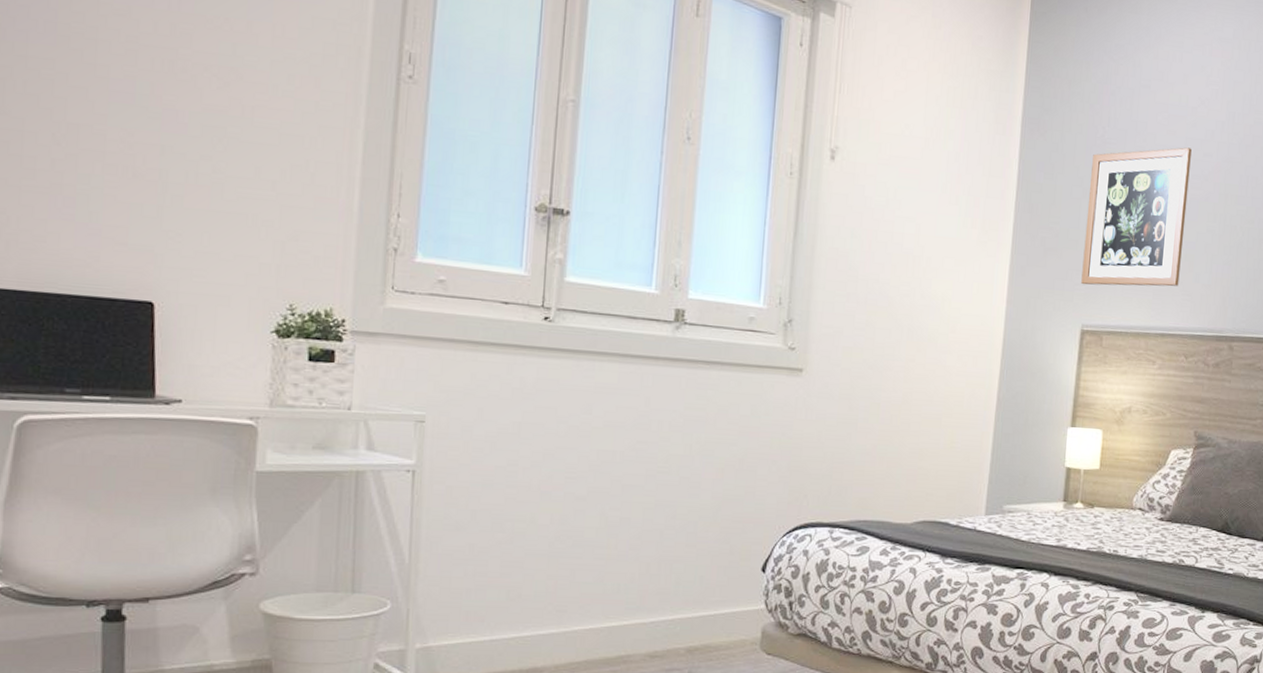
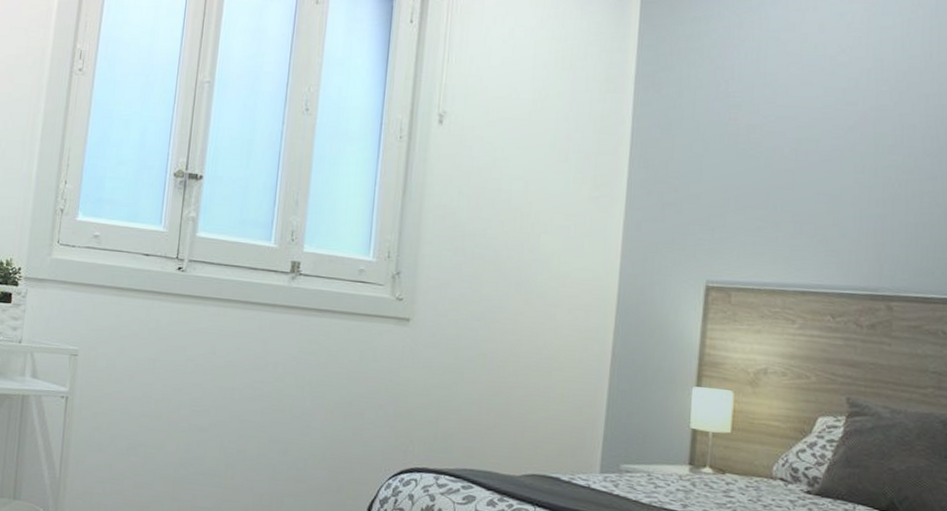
wall art: present [1081,147,1192,287] -> none [705,97,832,242]

